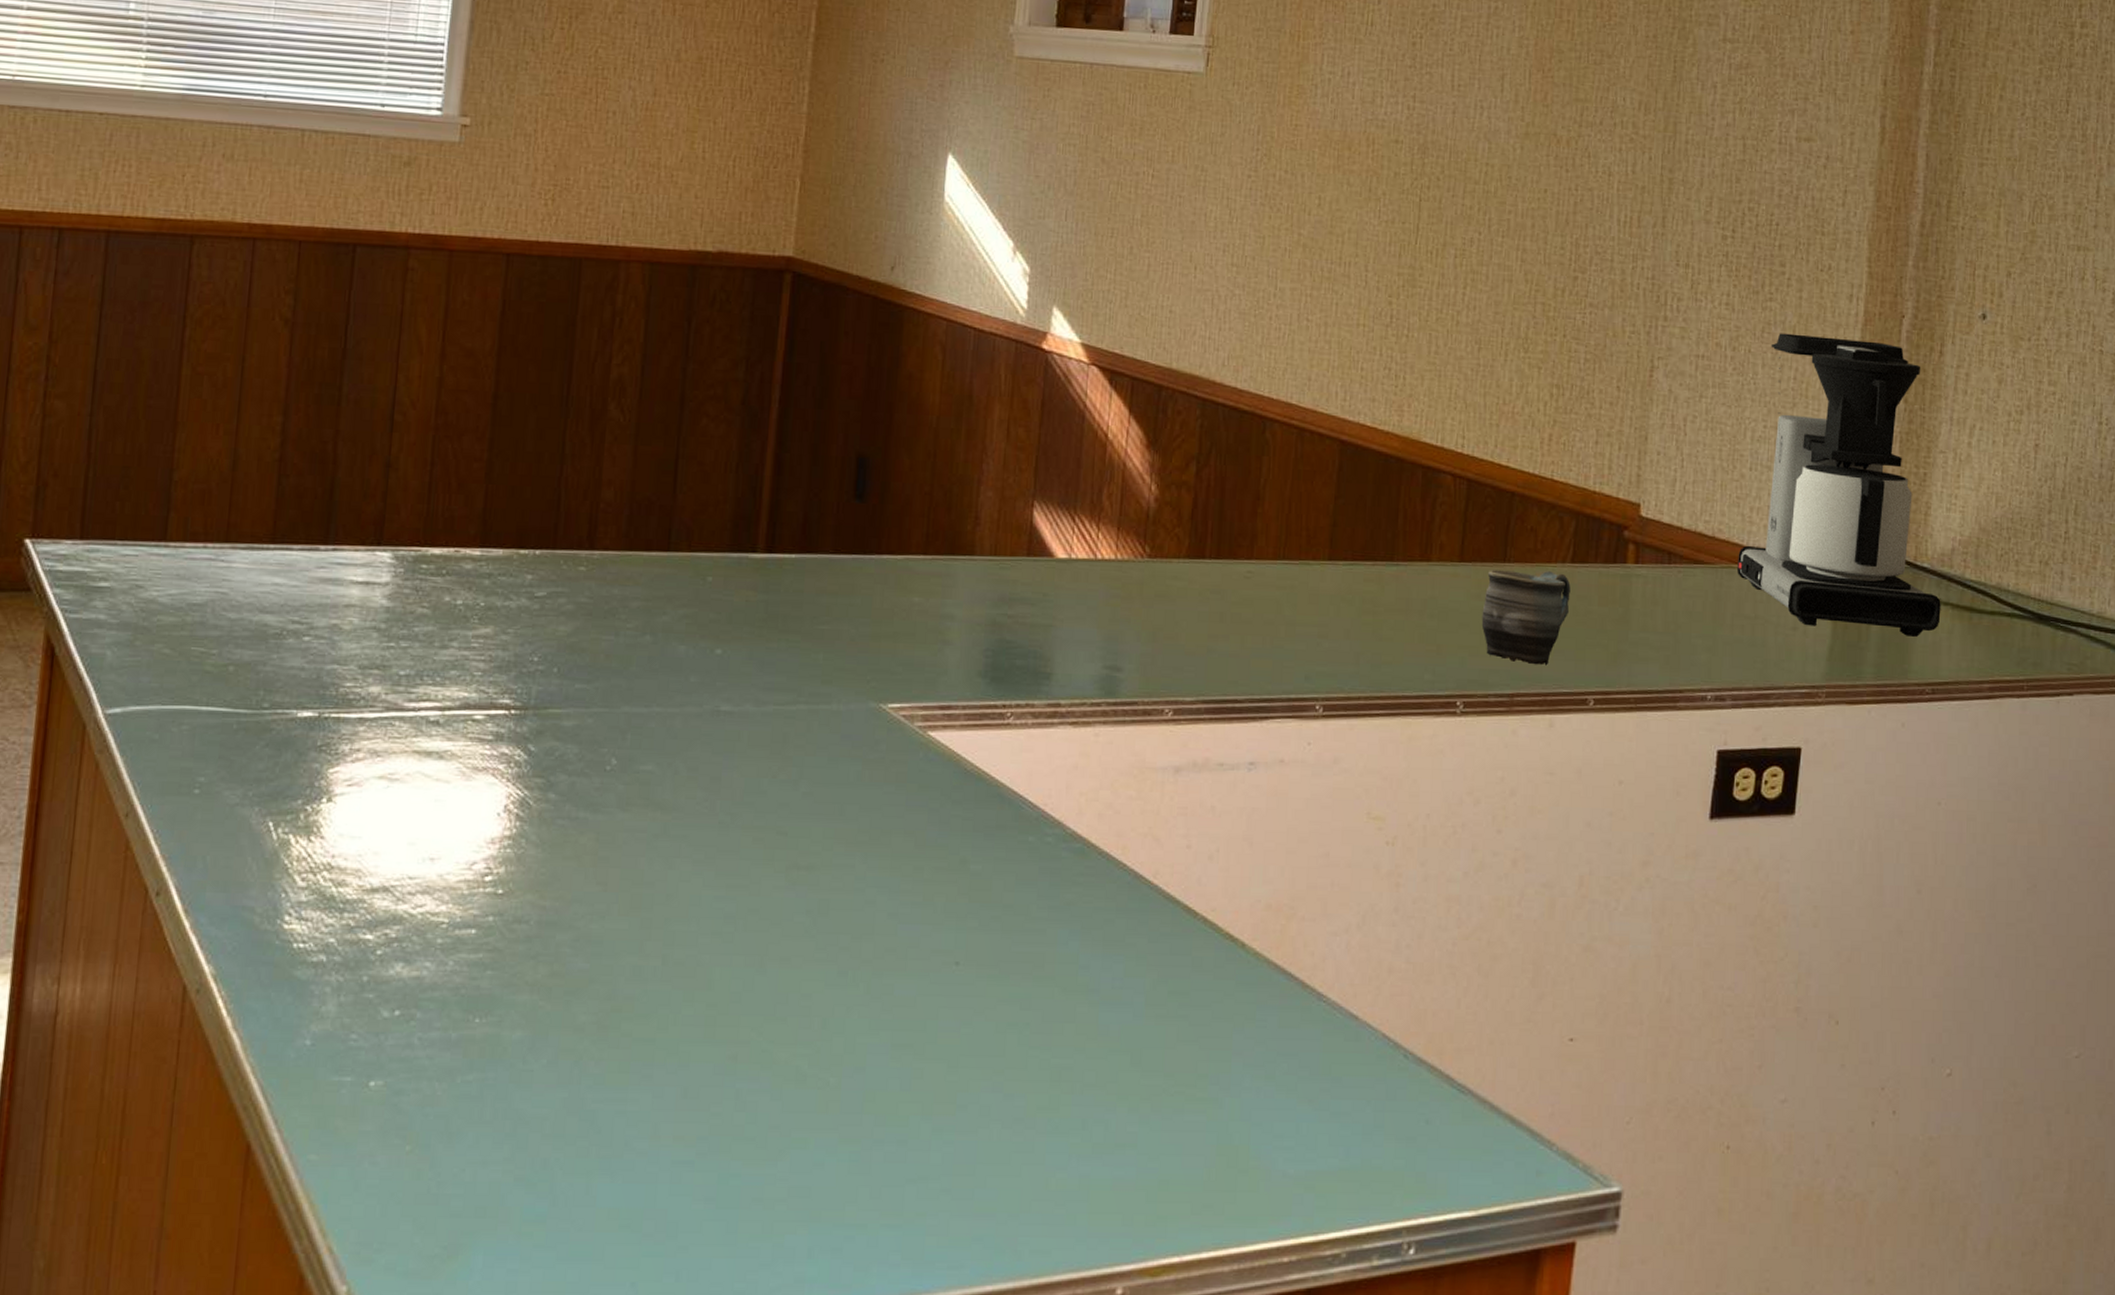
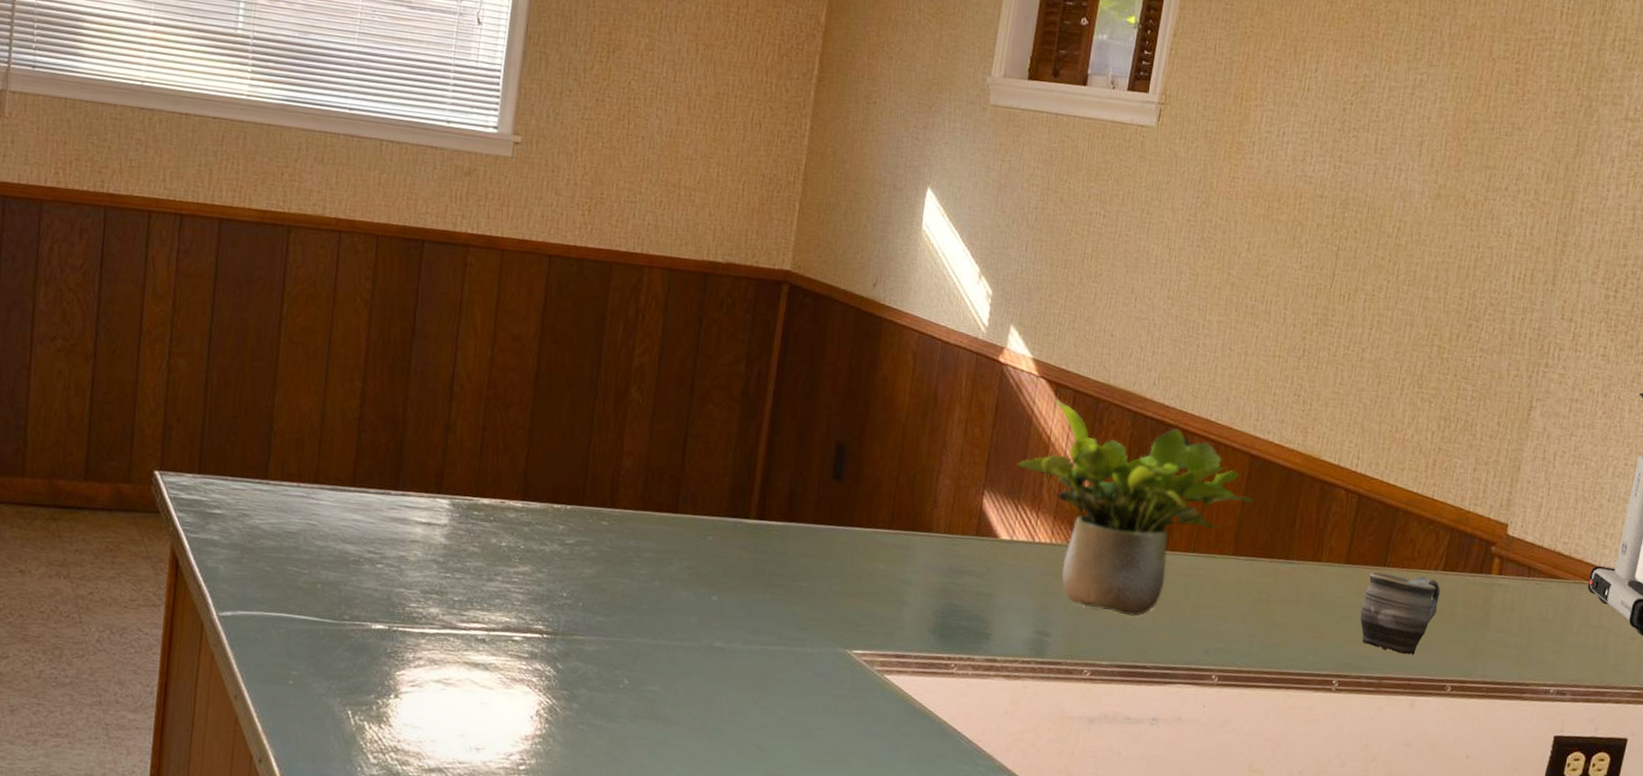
potted plant: none [1071,389,1348,640] -> present [1017,399,1254,616]

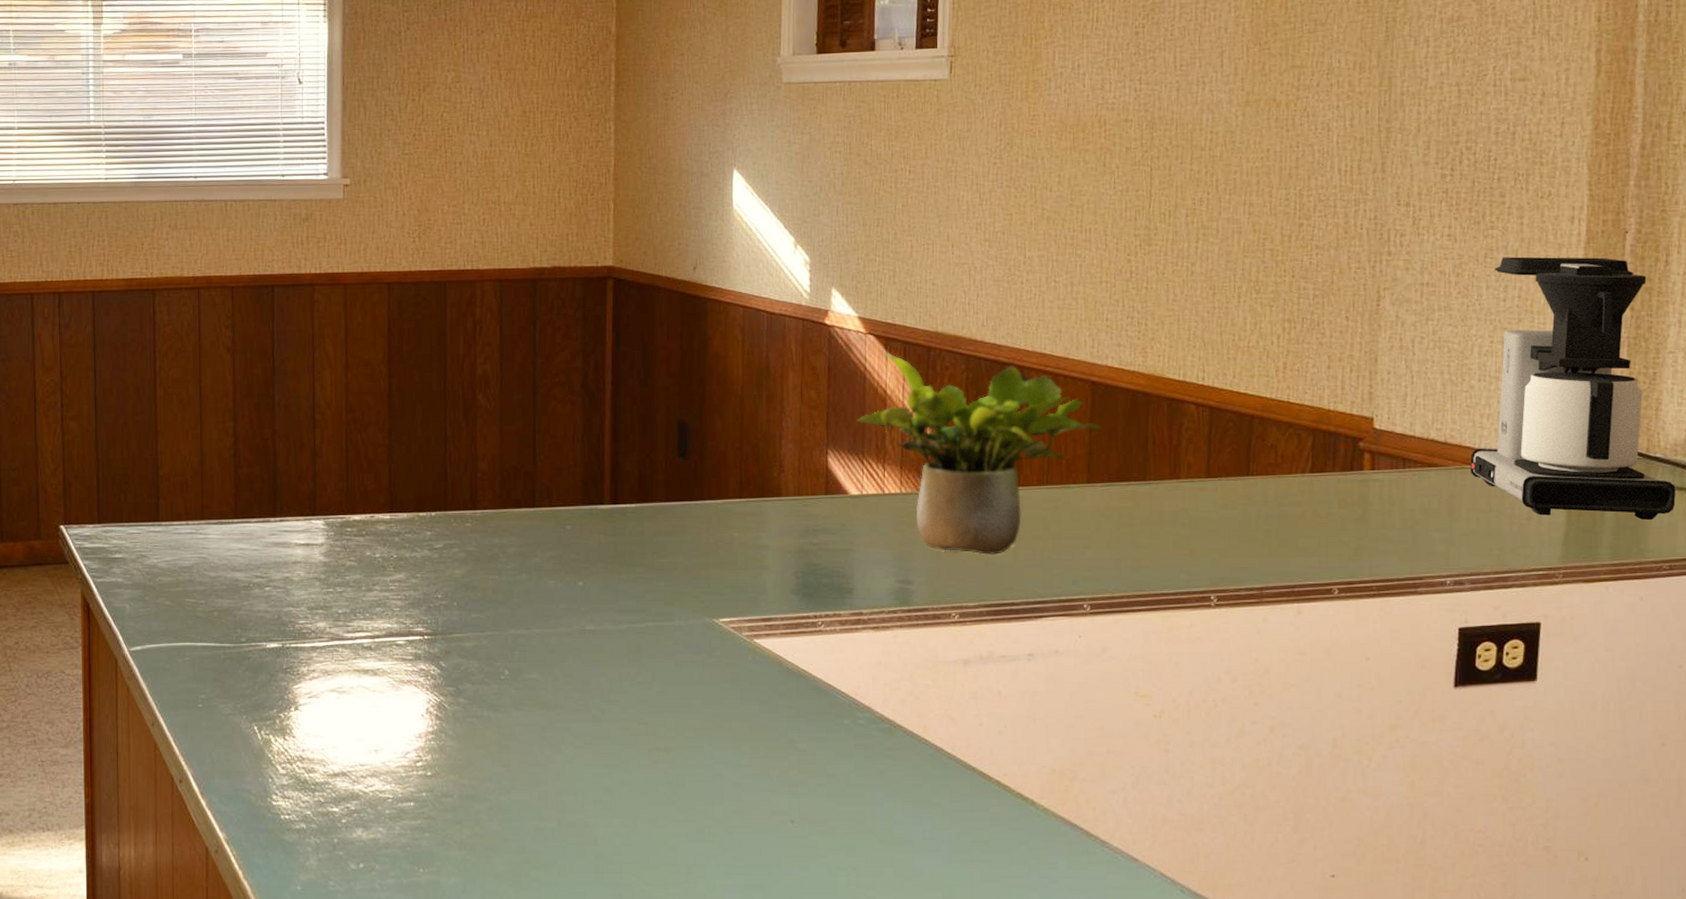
mug: present [1360,572,1441,656] -> none [1229,481,1311,562]

